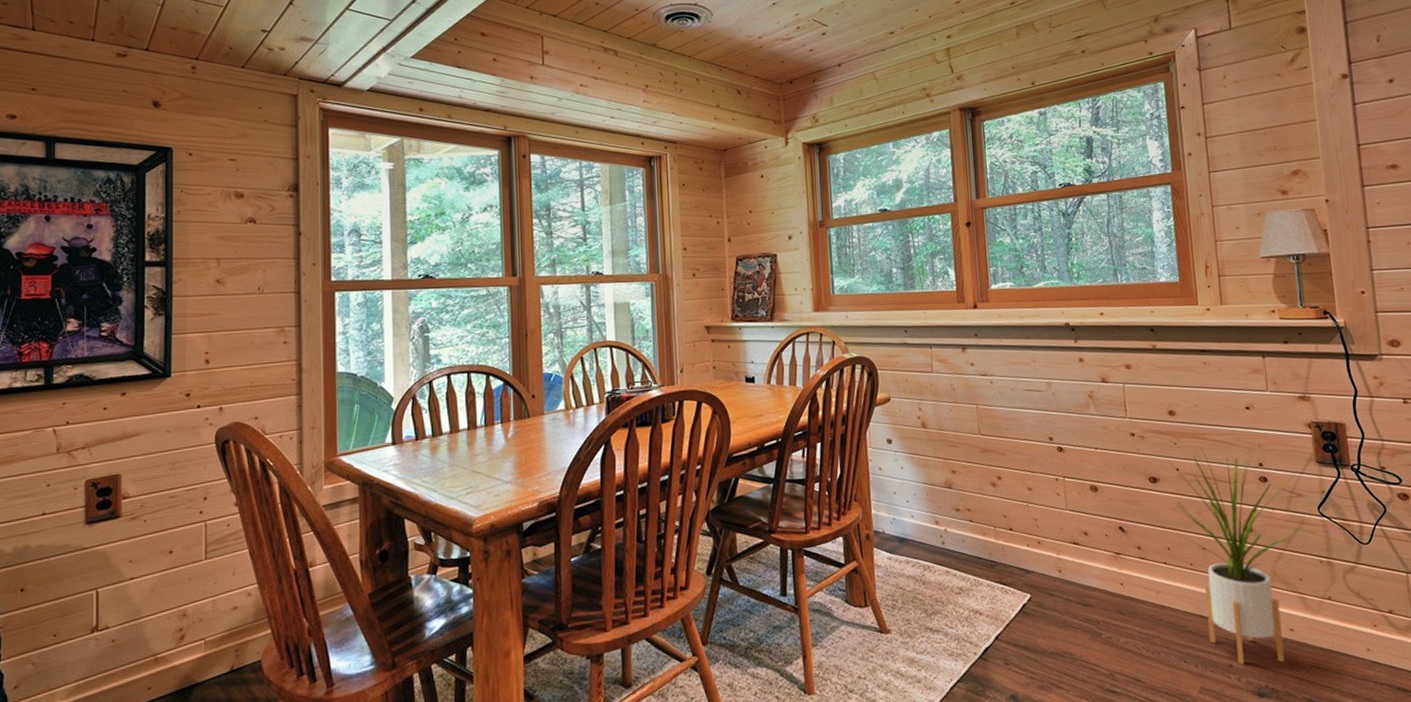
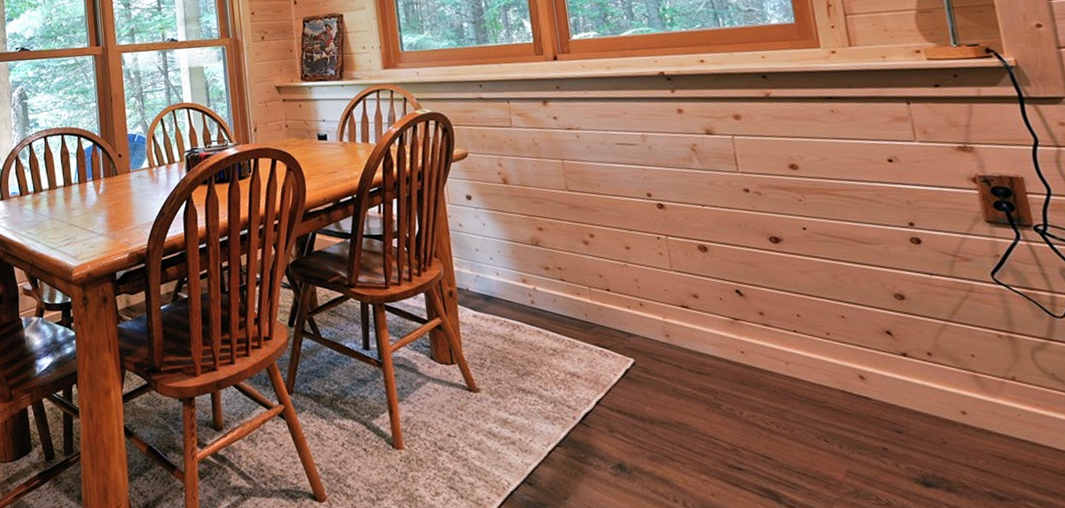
house plant: present [1169,445,1304,665] -> none [794,202,973,450]

